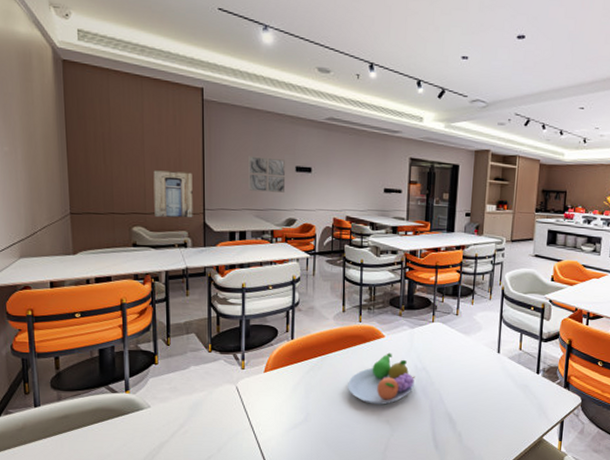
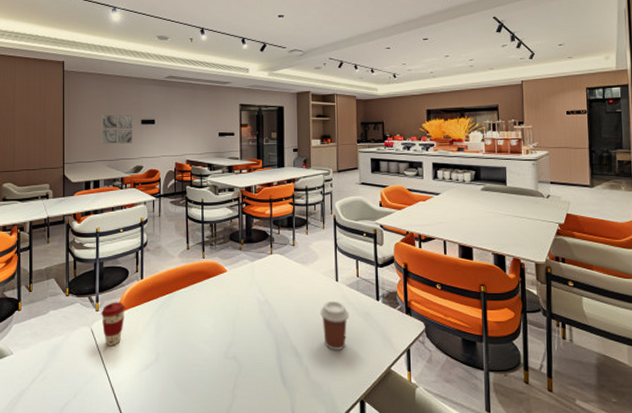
wall art: present [153,170,193,218] -> none [22,132,54,174]
coffee cup: none [247,361,274,404] -> present [101,302,125,346]
fruit bowl: present [348,353,416,405] -> none [195,287,259,341]
coffee cup: none [478,371,508,419] -> present [320,300,349,350]

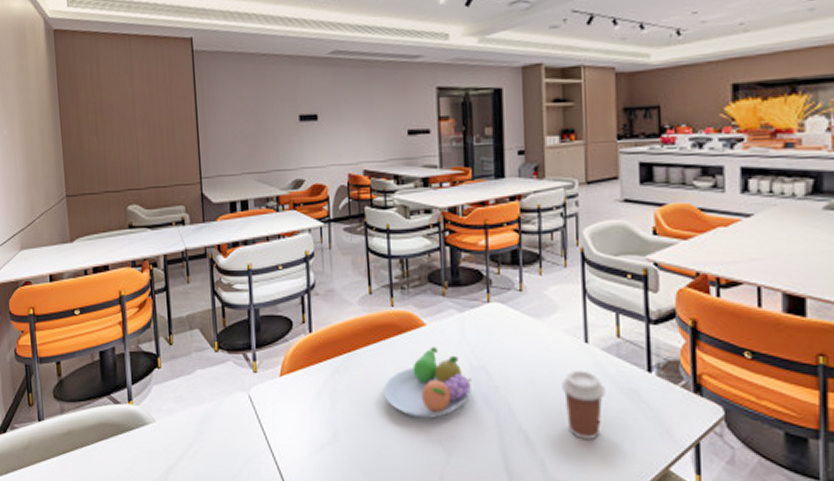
wall art: present [101,114,133,144] -> none [245,108,290,150]
coffee cup: present [101,302,125,346] -> none [260,361,291,418]
fruit bowl: none [195,287,259,341] -> present [383,346,472,419]

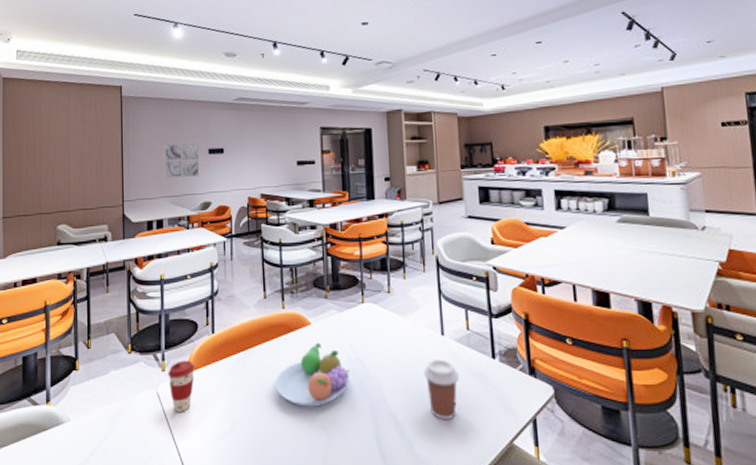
wall art: none [245,108,290,150] -> present [164,143,200,178]
coffee cup: none [260,361,291,418] -> present [168,360,195,412]

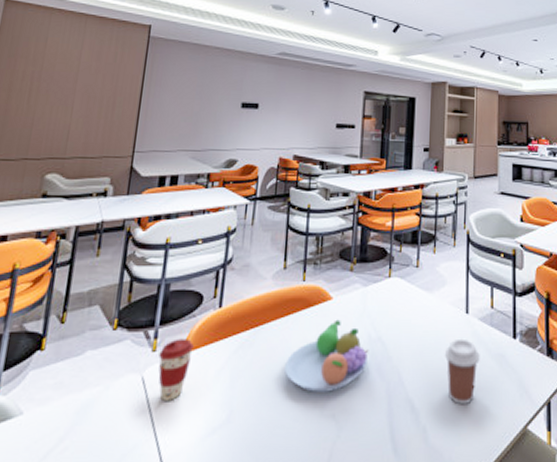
wall art: present [164,143,200,178] -> none [187,93,232,131]

